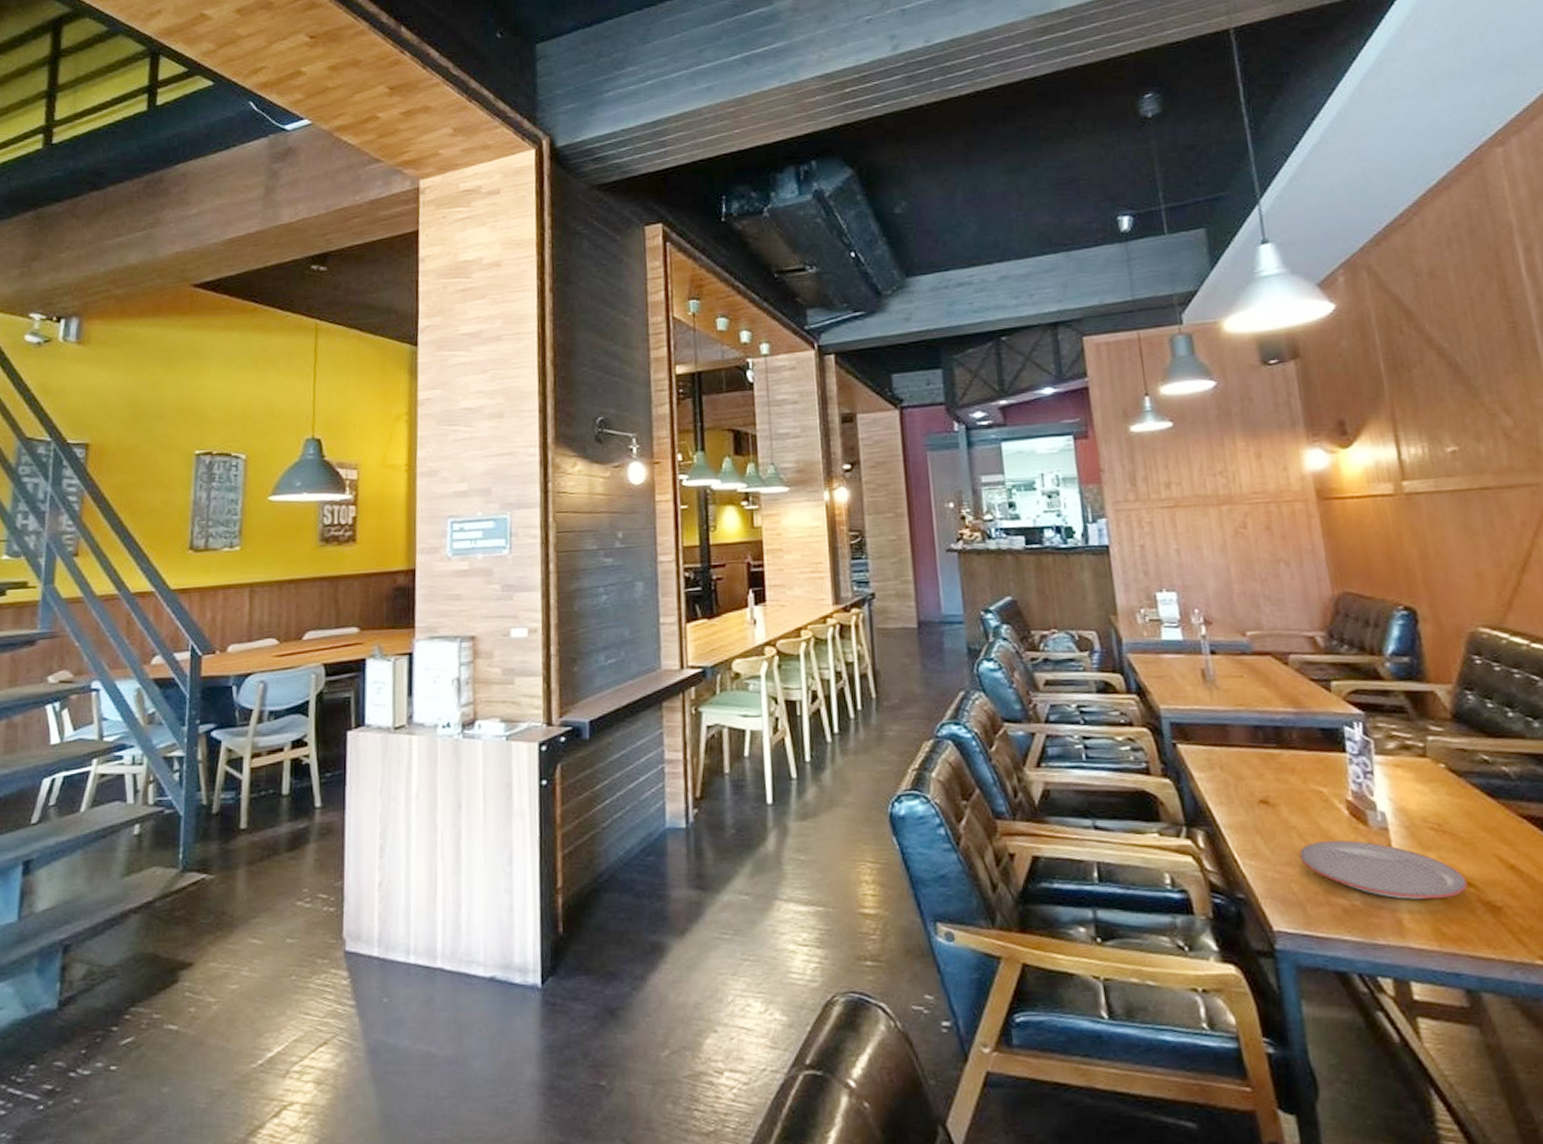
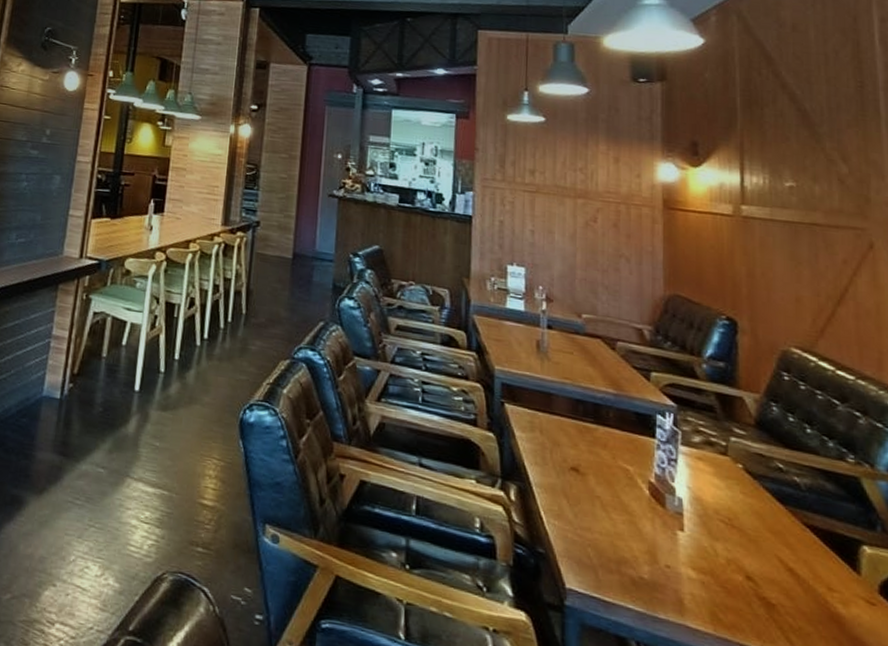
plate: present [1299,840,1468,899] -> none [600,514,748,587]

